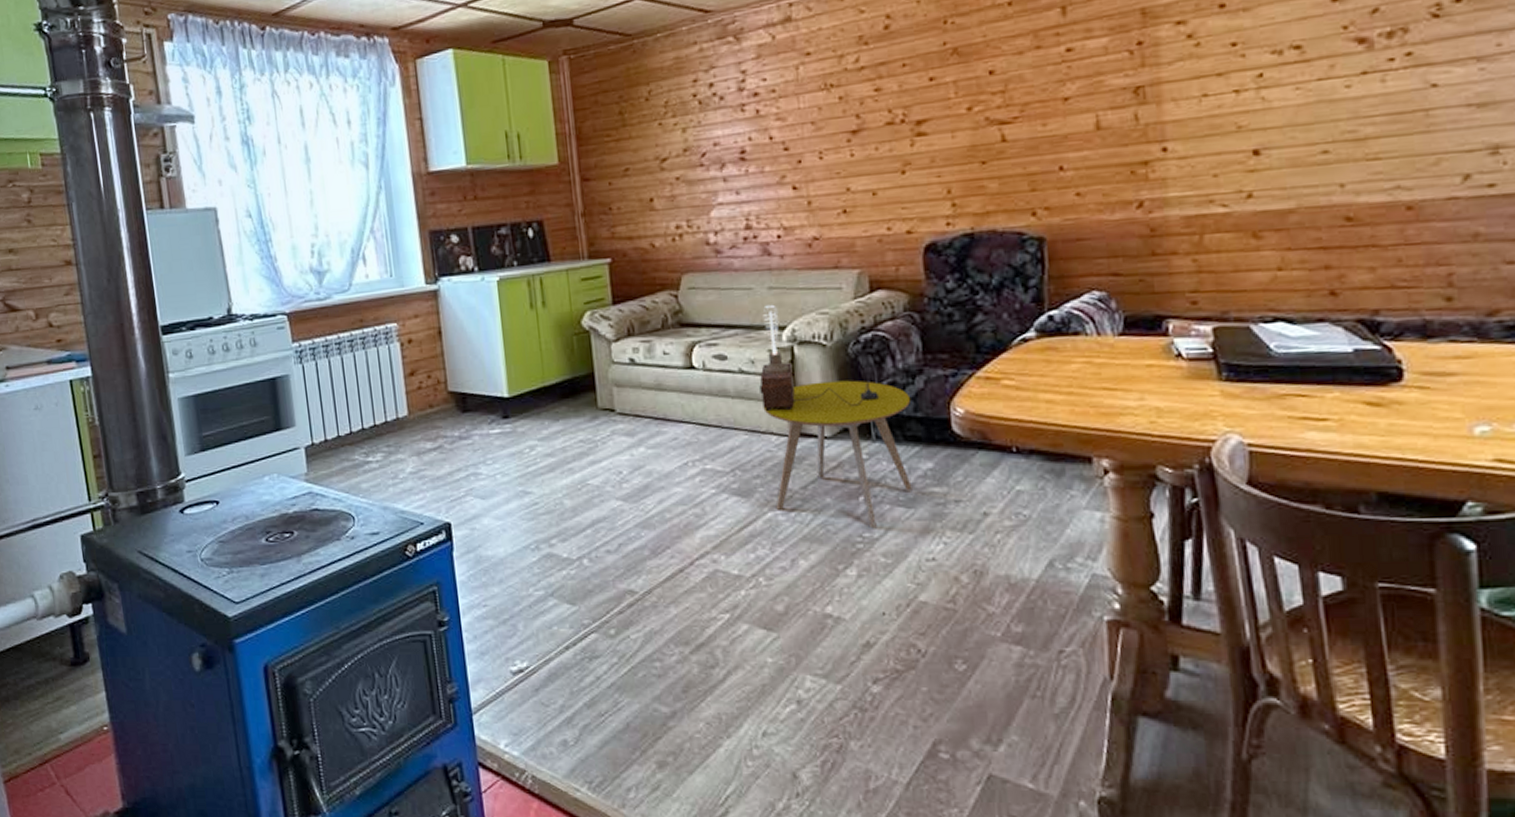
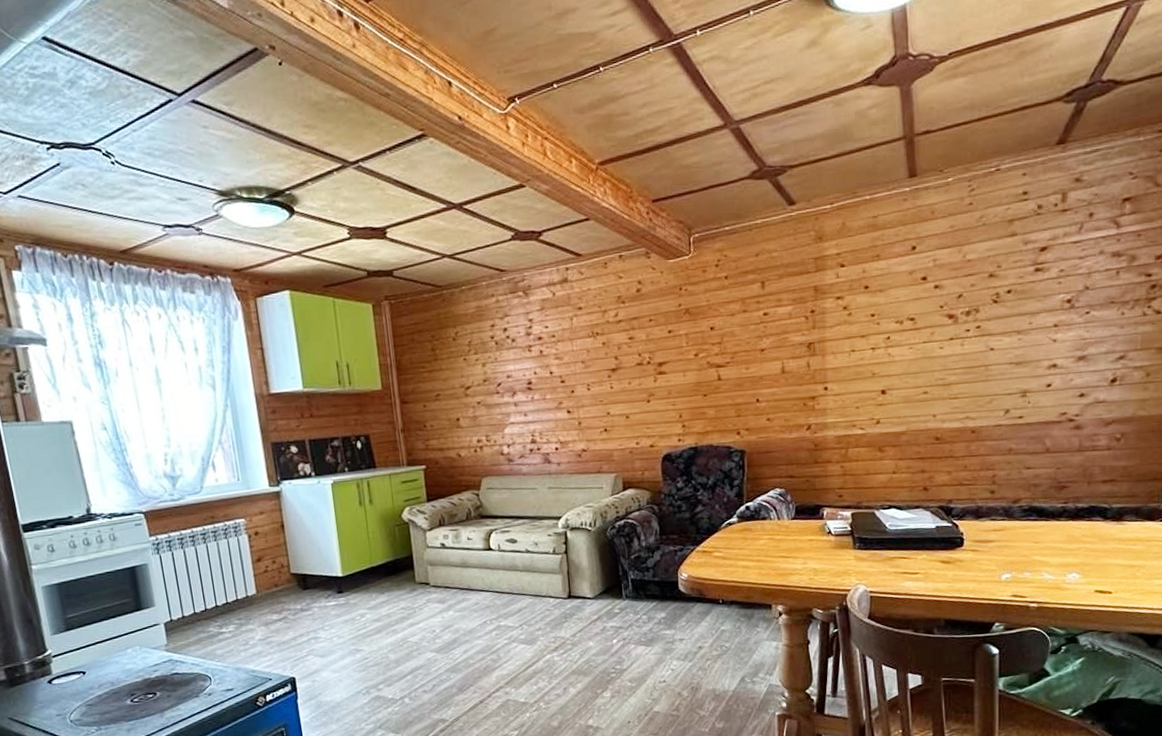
table lamp: present [759,304,879,412] -> none [541,500,628,581]
side table: present [763,380,912,529] -> none [544,555,651,663]

